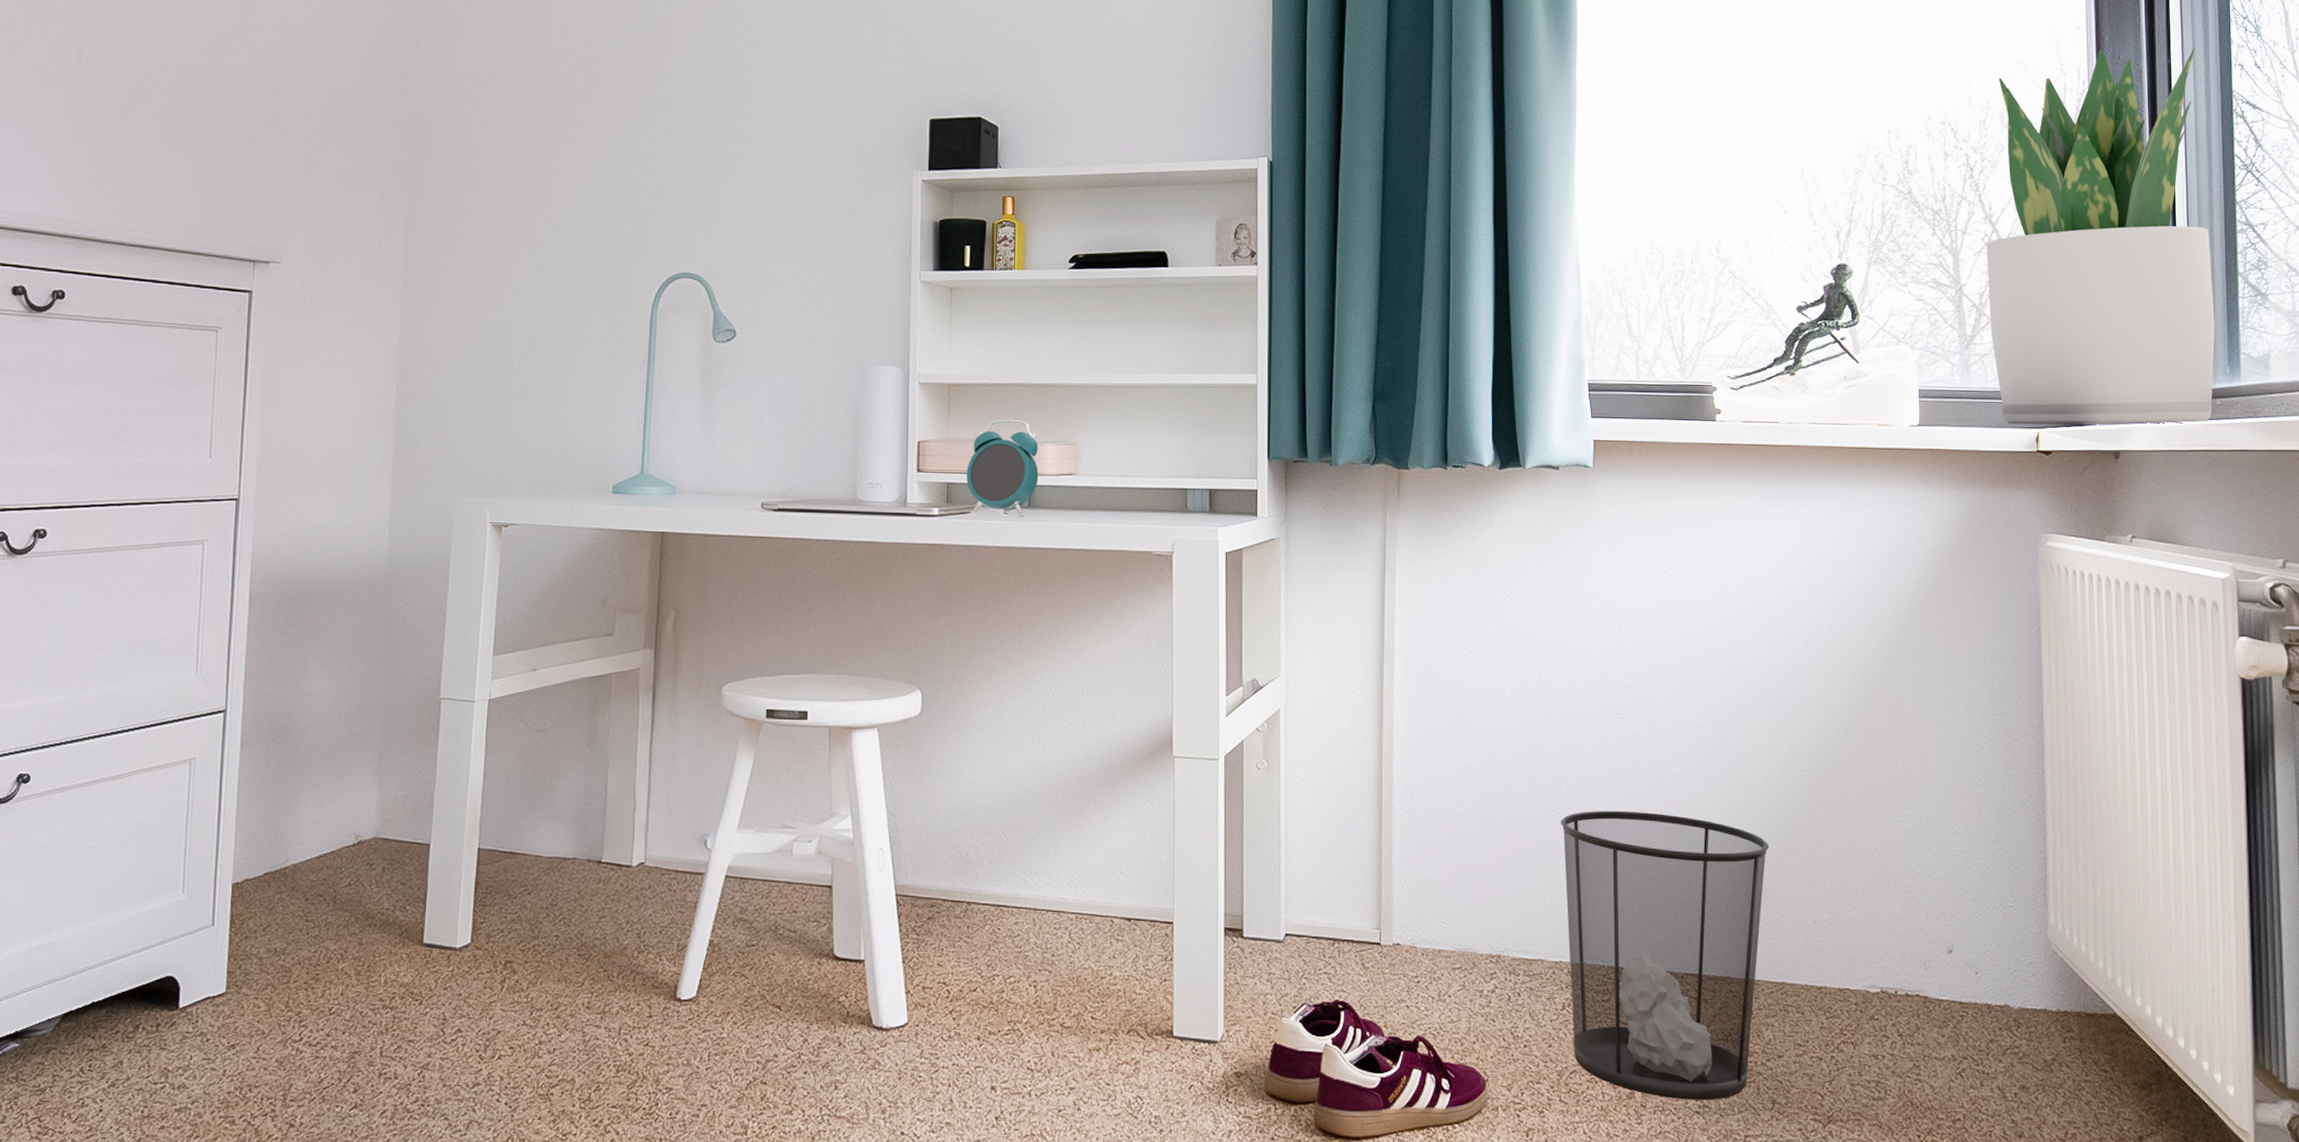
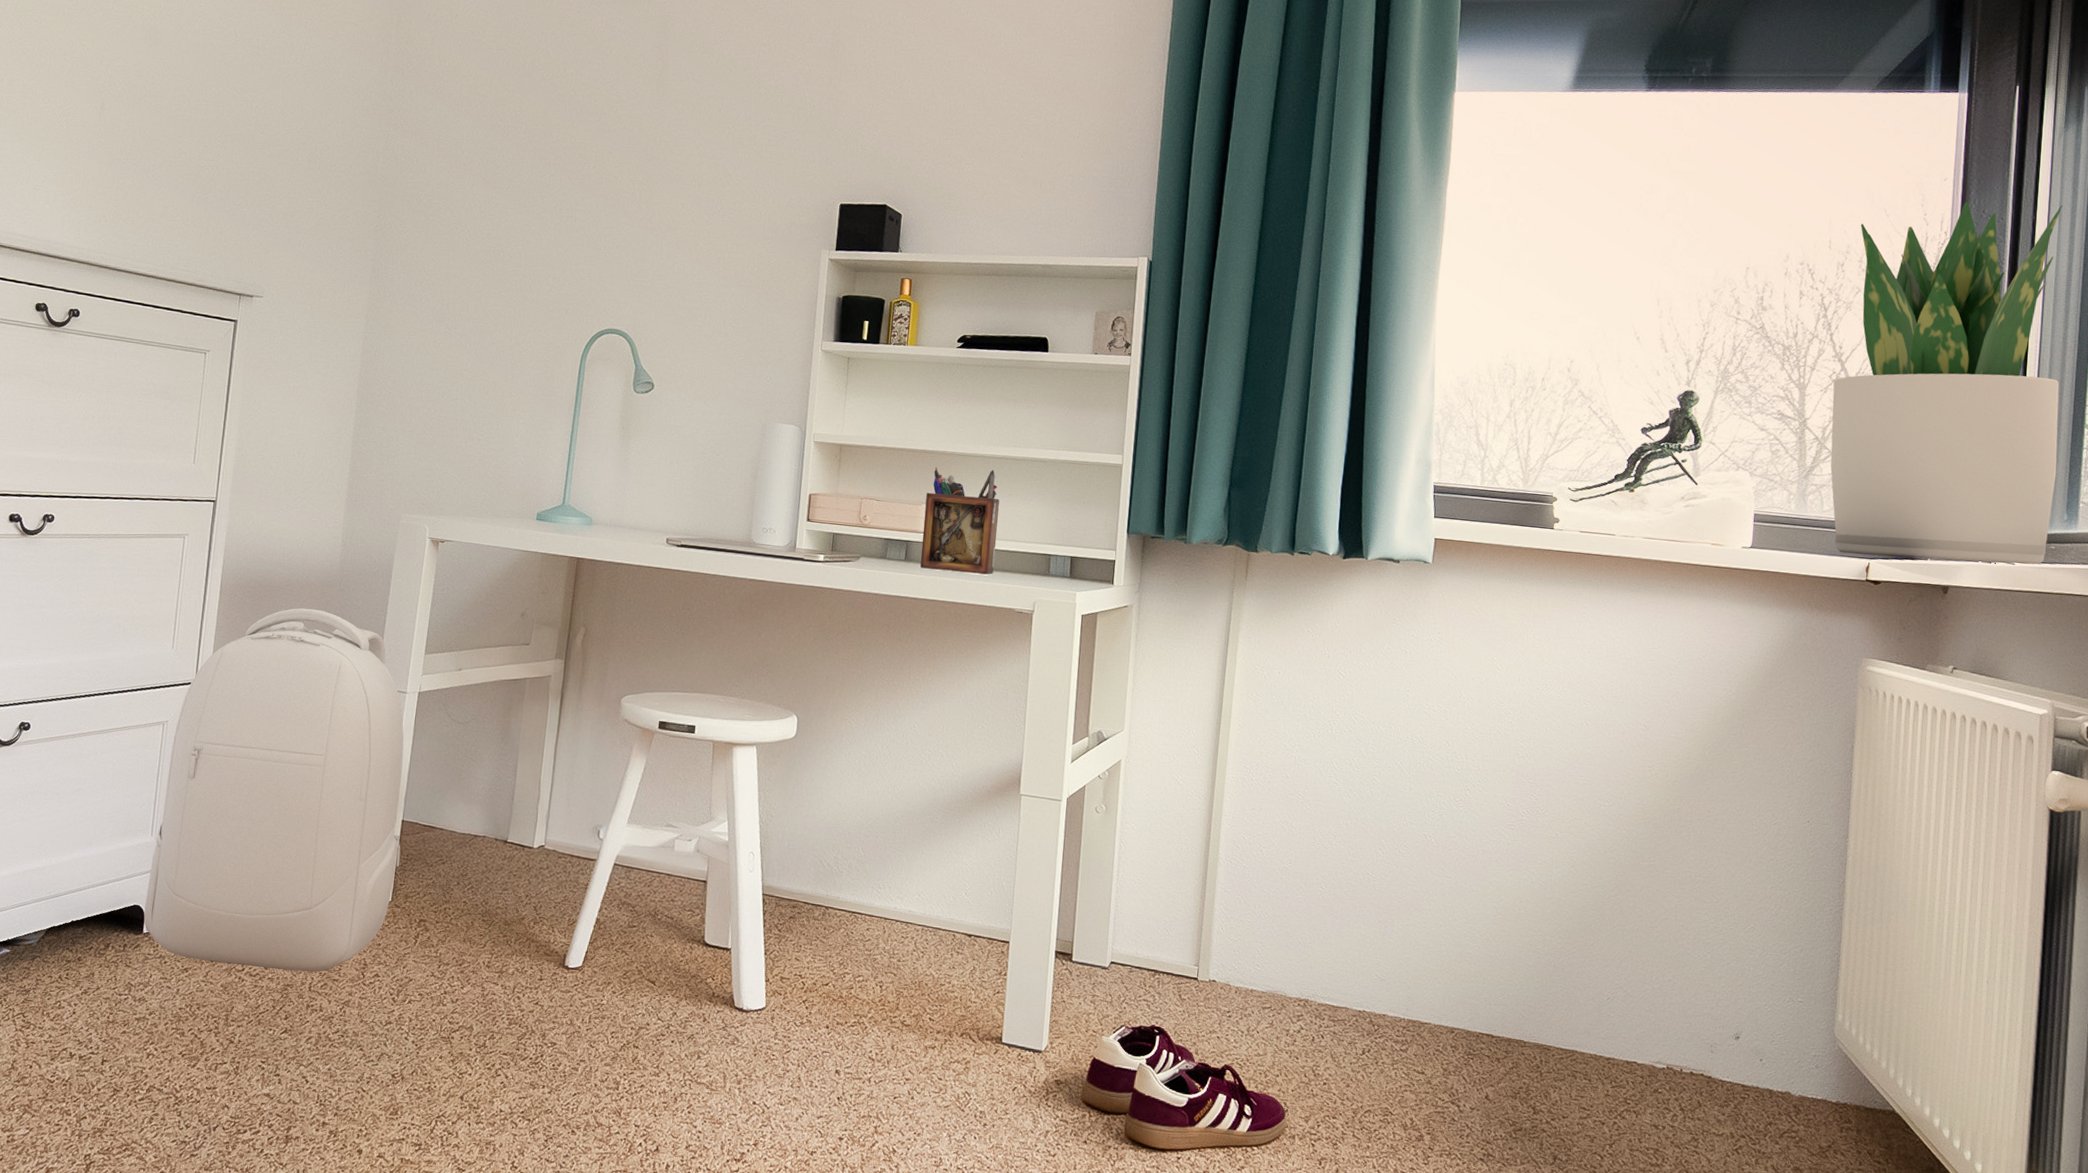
backpack: none [179,614,479,1035] -> present [144,608,404,972]
alarm clock: present [966,419,1039,517] -> none [850,479,918,569]
desk organizer: none [1045,400,1128,516] -> present [920,467,999,575]
waste bin: present [1560,810,1770,1101] -> none [1369,877,1571,1150]

